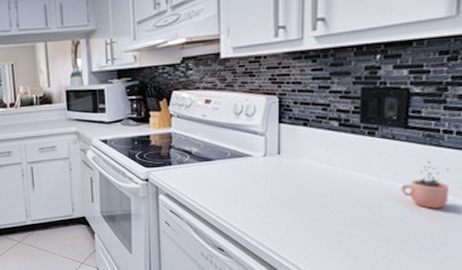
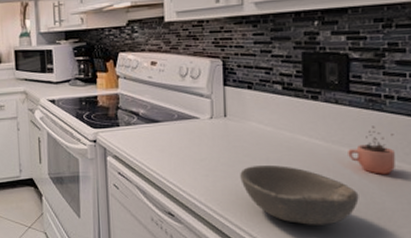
bowl: none [291,201,409,258] -> present [240,165,359,225]

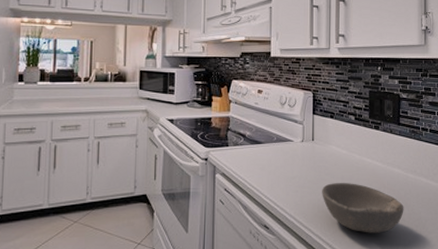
cocoa: present [348,126,395,174] -> none [398,151,427,190]

